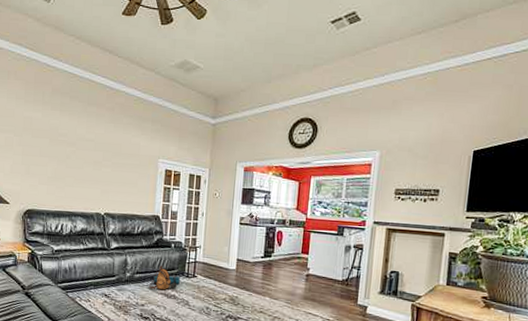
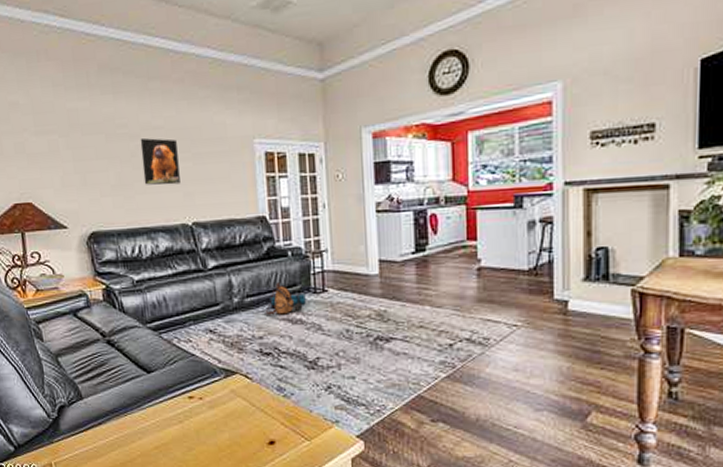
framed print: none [73,145,102,184] -> present [140,137,180,185]

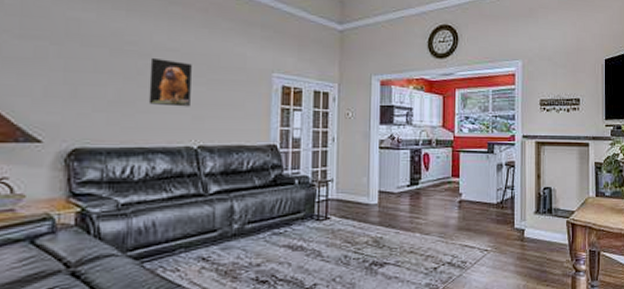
backpack: present [266,282,306,315] -> none [267,209,308,242]

